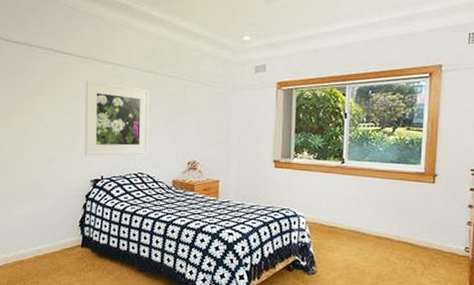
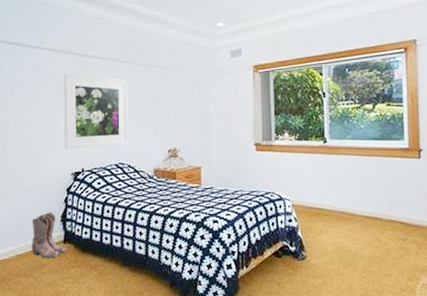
boots: none [50,217,85,261] -> present [32,212,67,258]

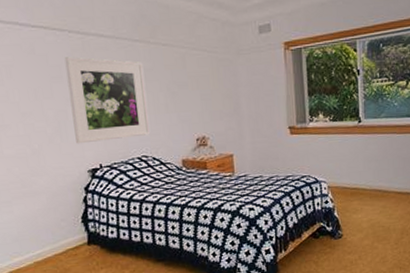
boots: present [32,212,67,258] -> none [47,214,93,263]

